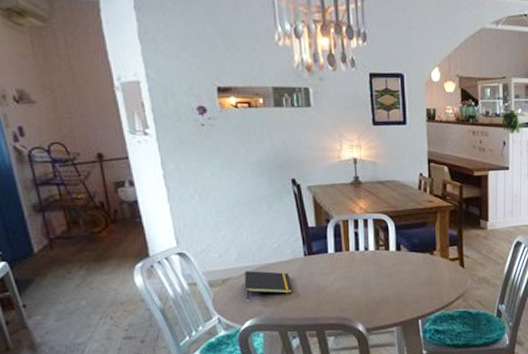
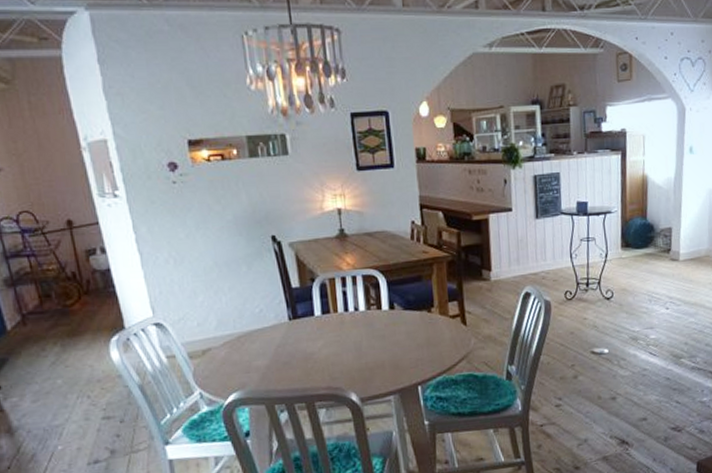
notepad: present [244,271,293,300] -> none [225,339,278,371]

